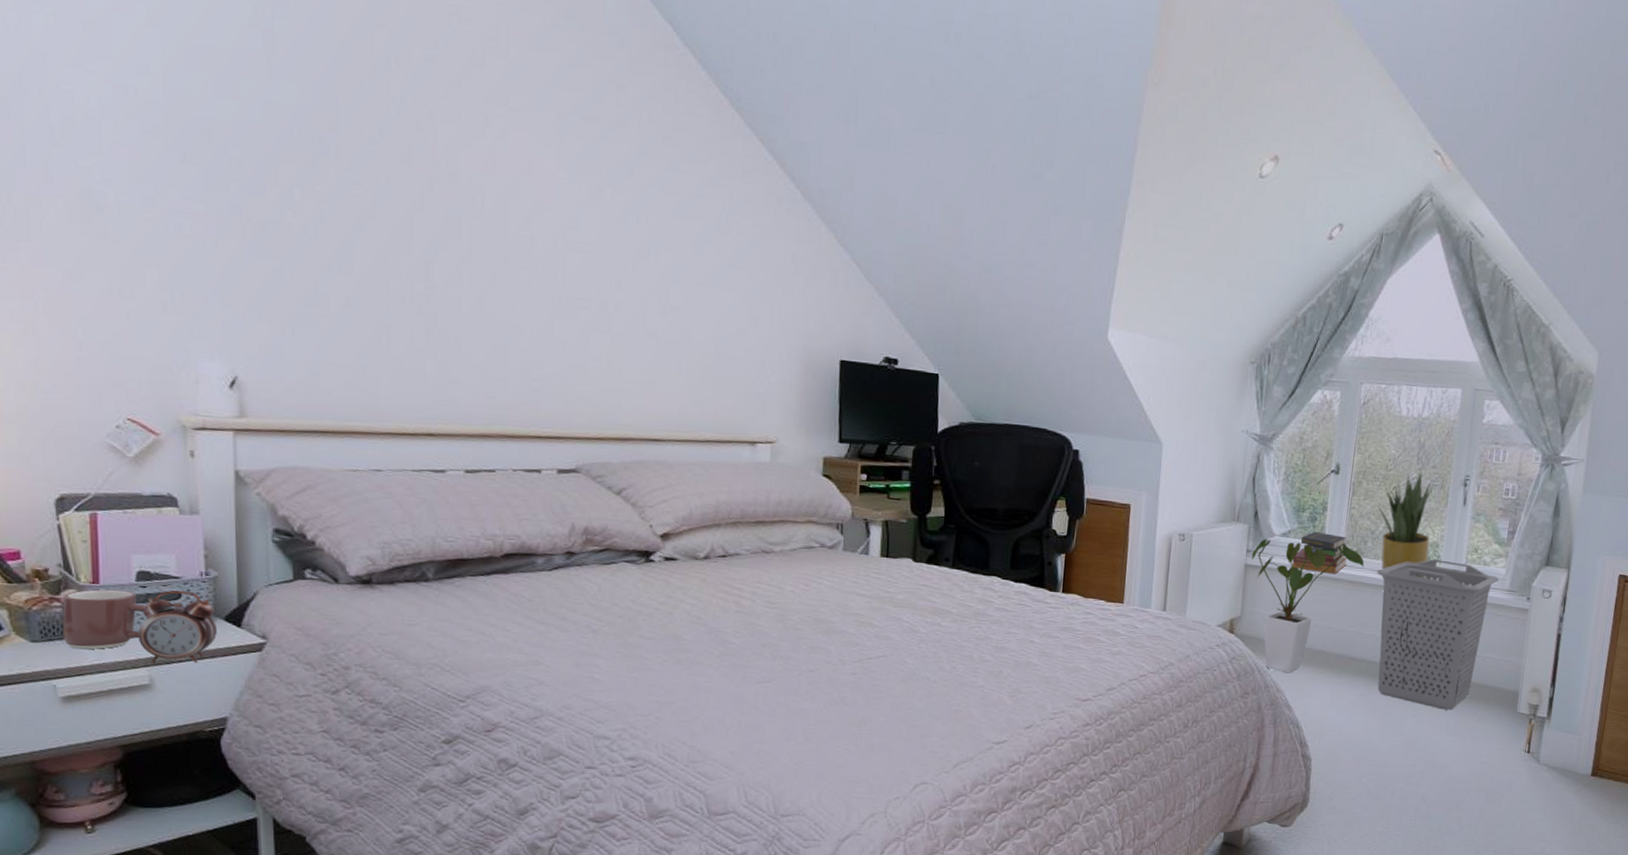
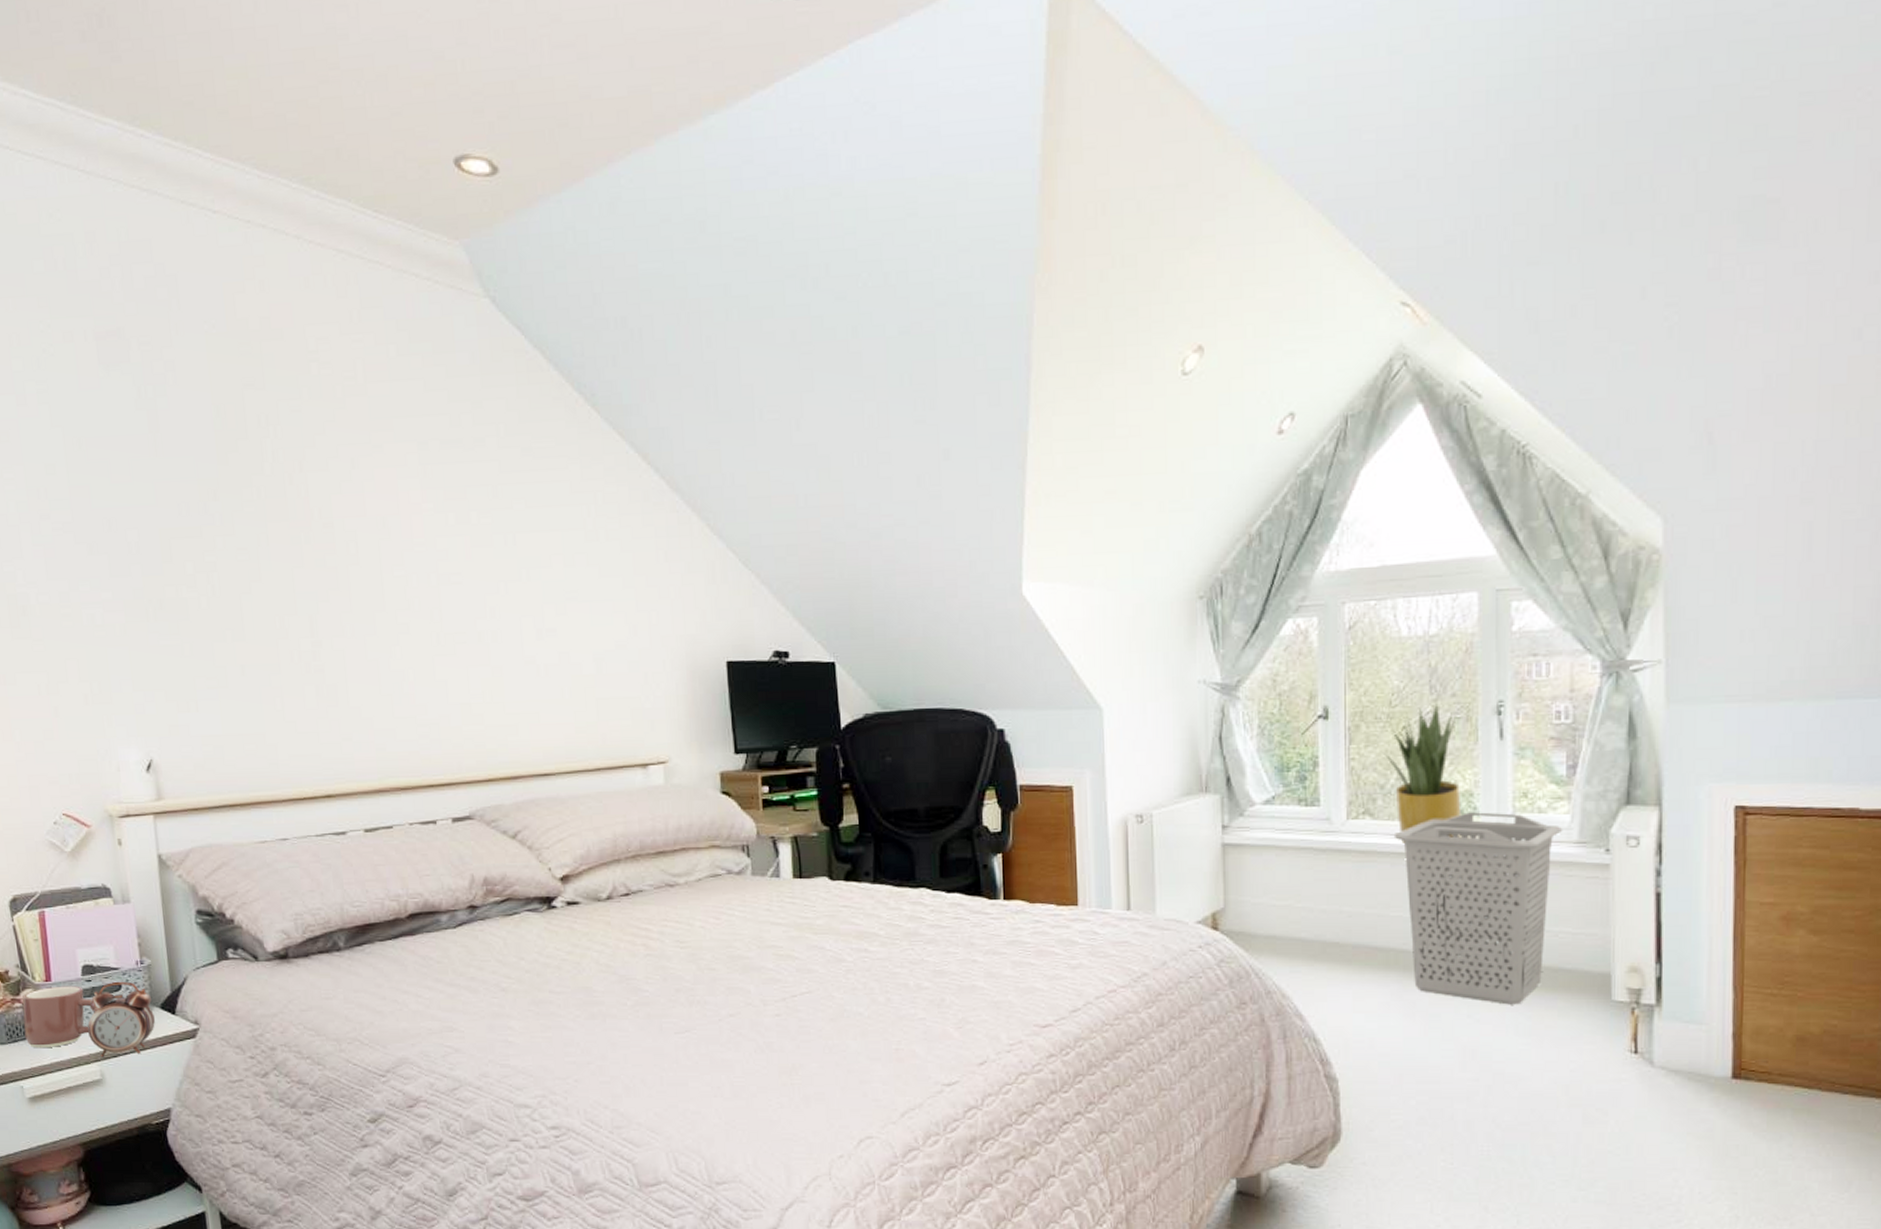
house plant: present [1251,539,1364,674] -> none [1229,803,1376,974]
books: present [1291,531,1347,574] -> none [1281,793,1353,845]

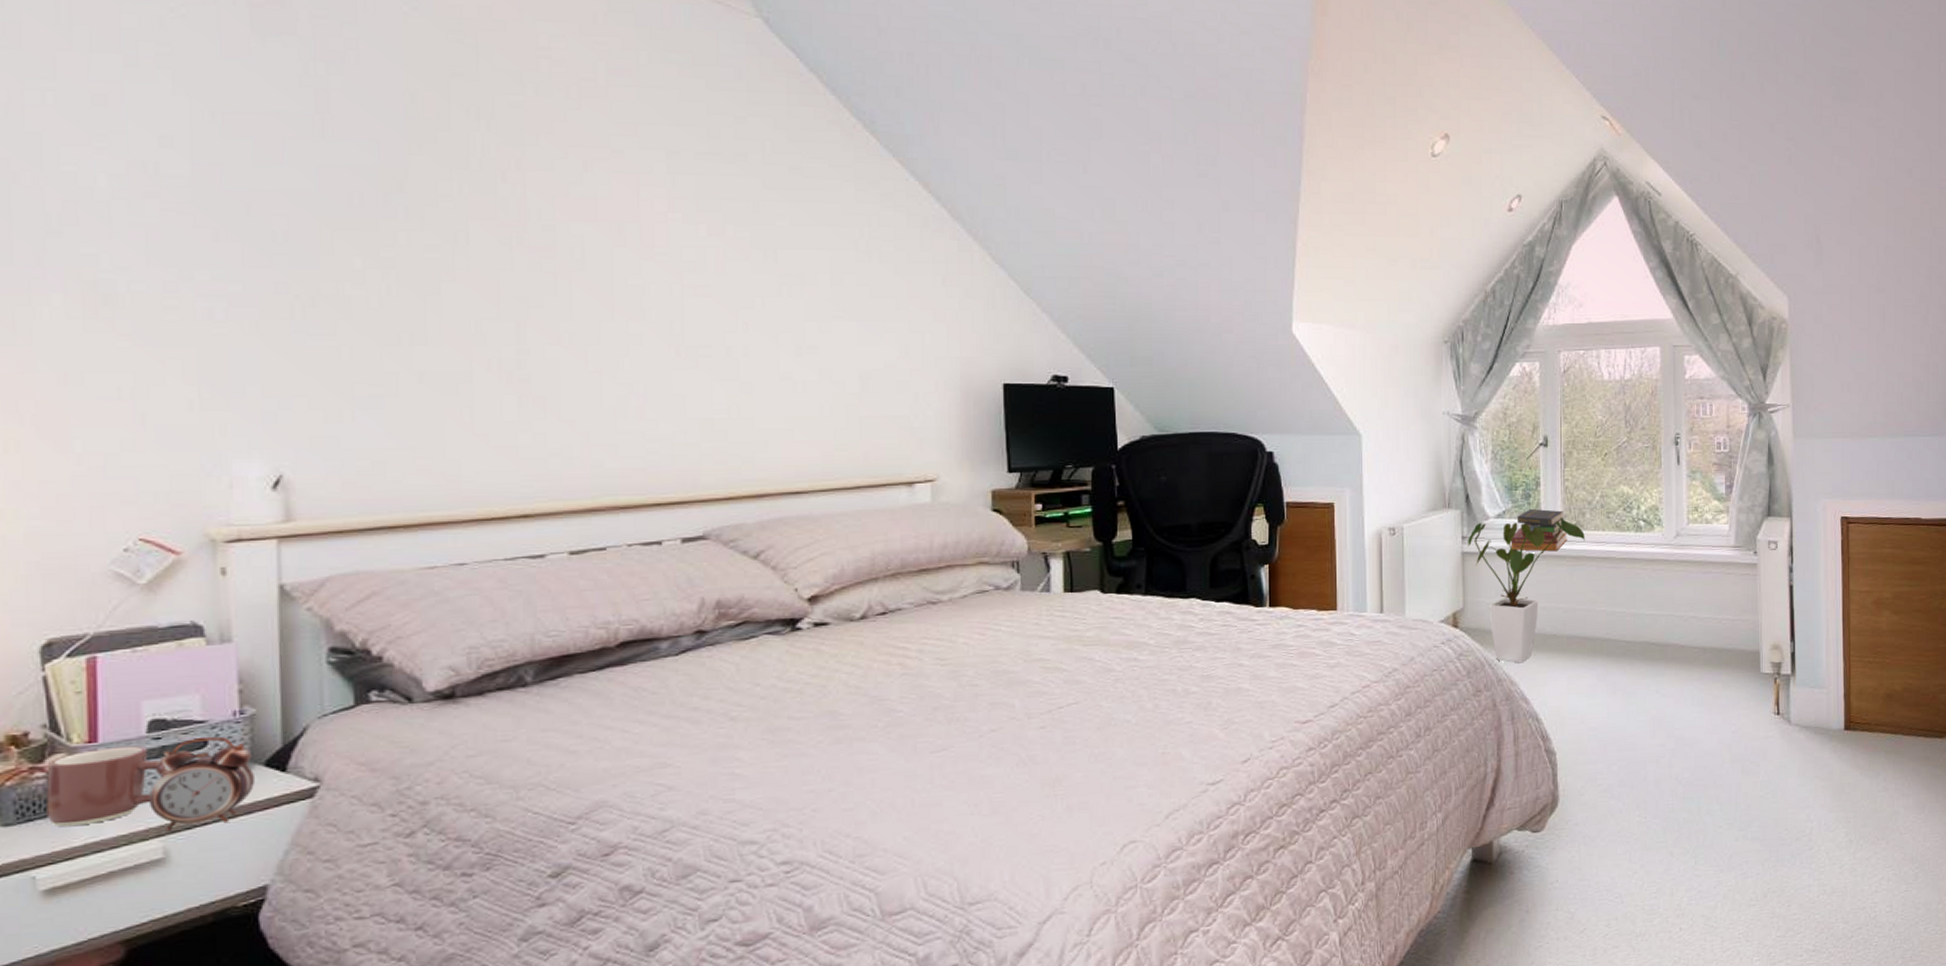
house plant: none [1229,803,1376,974] -> present [1468,516,1585,664]
books: none [1281,793,1353,845] -> present [1510,508,1567,552]
planter: present [1382,703,1461,843] -> none [1589,435,1650,549]
laundry basket: present [1393,812,1563,1005] -> none [1598,523,1724,681]

